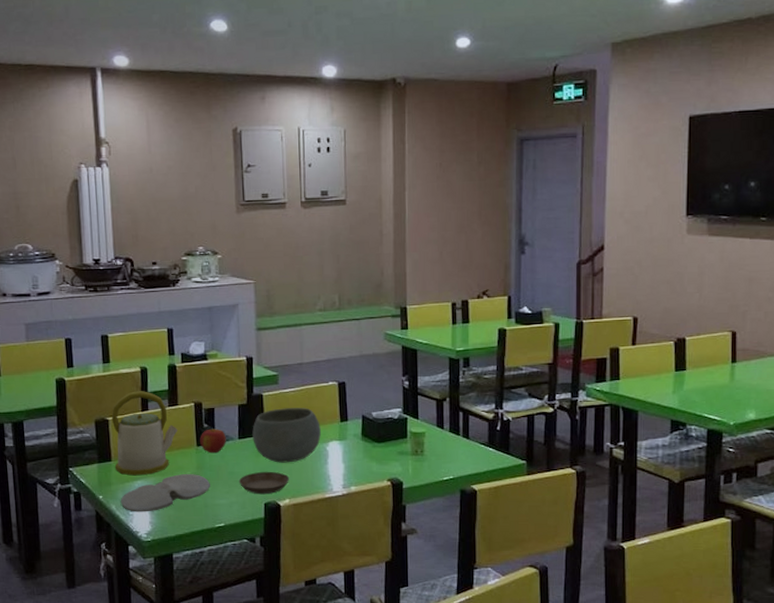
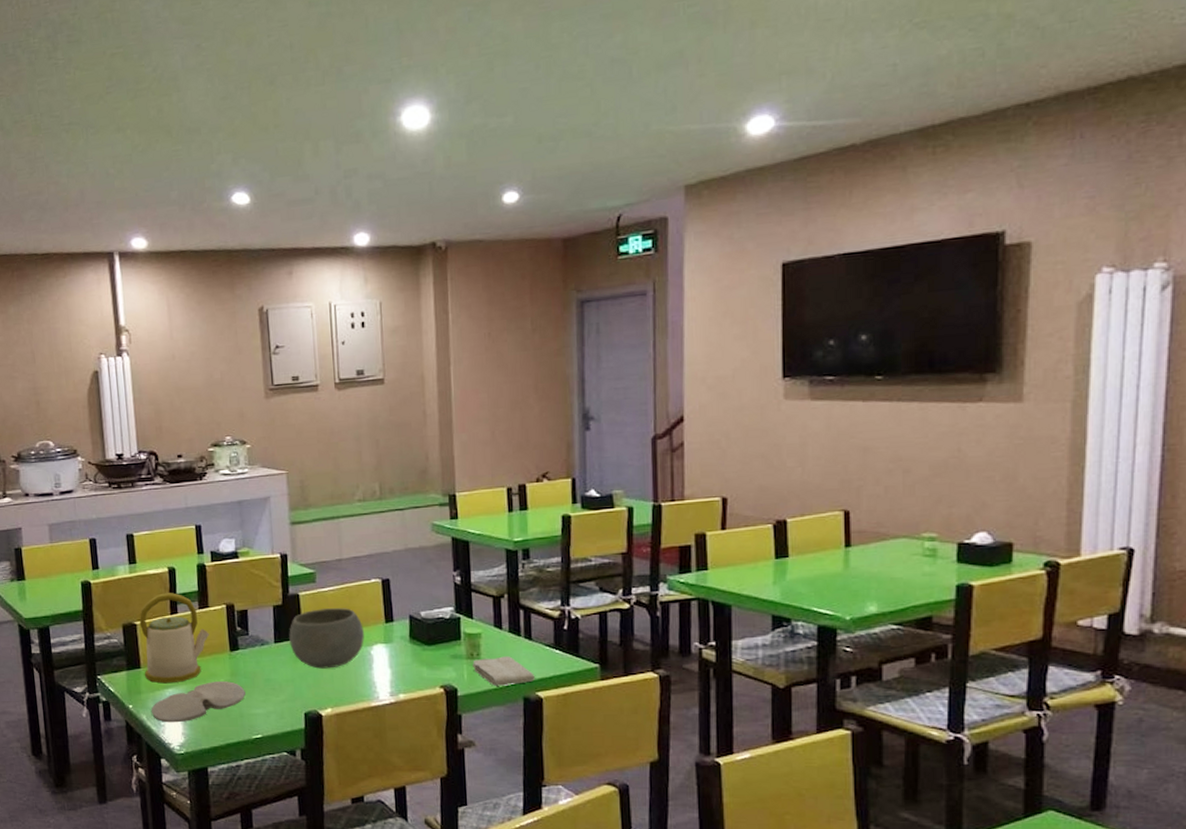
apple: present [200,429,226,454] -> none [233,632,262,659]
saucer: present [238,471,290,495] -> none [276,678,332,704]
washcloth: none [417,453,471,480] -> present [472,656,535,686]

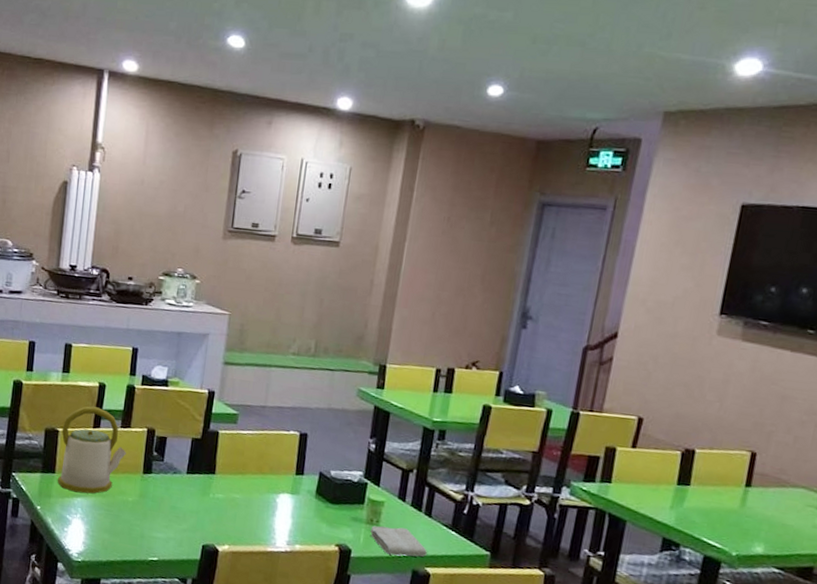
paint palette: present [151,681,246,723] -> none [57,498,150,532]
bowl: present [289,608,364,669] -> none [201,449,274,508]

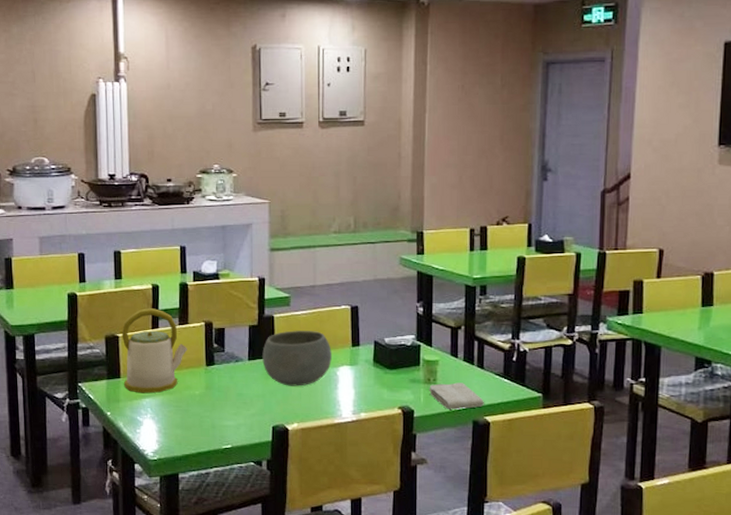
bowl: none [201,449,274,508] -> present [262,330,332,386]

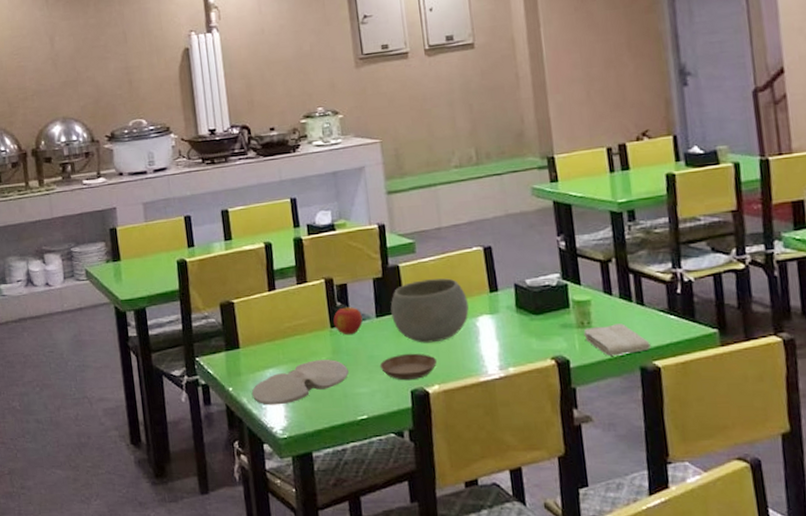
kettle: present [121,308,187,394] -> none [236,268,309,364]
paint palette: none [128,394,218,431] -> present [251,359,349,405]
apple: none [209,349,236,374] -> present [333,307,363,335]
saucer: none [247,394,299,418] -> present [379,353,438,381]

